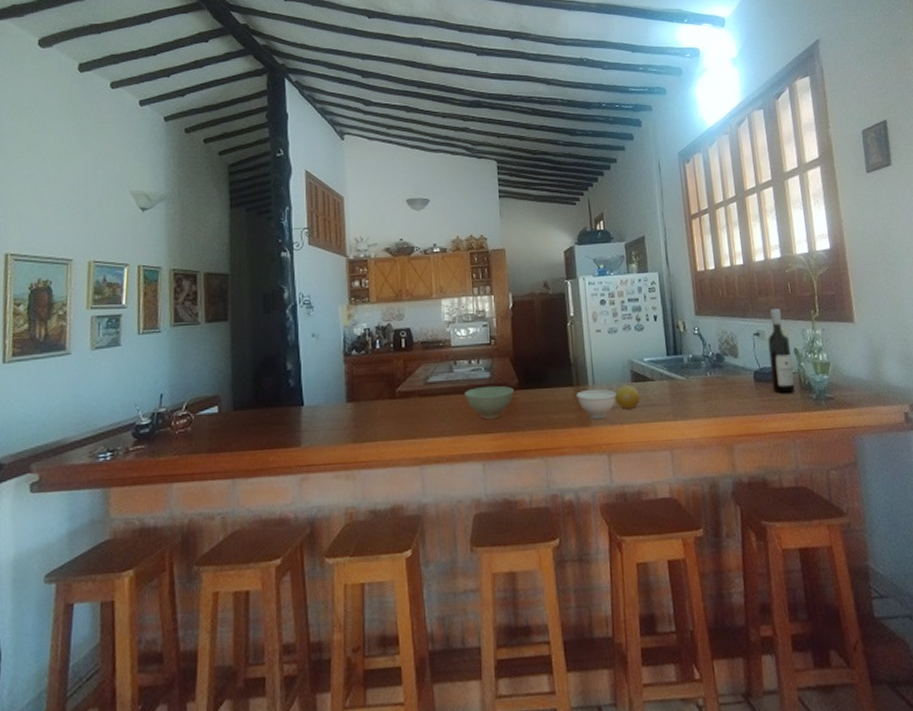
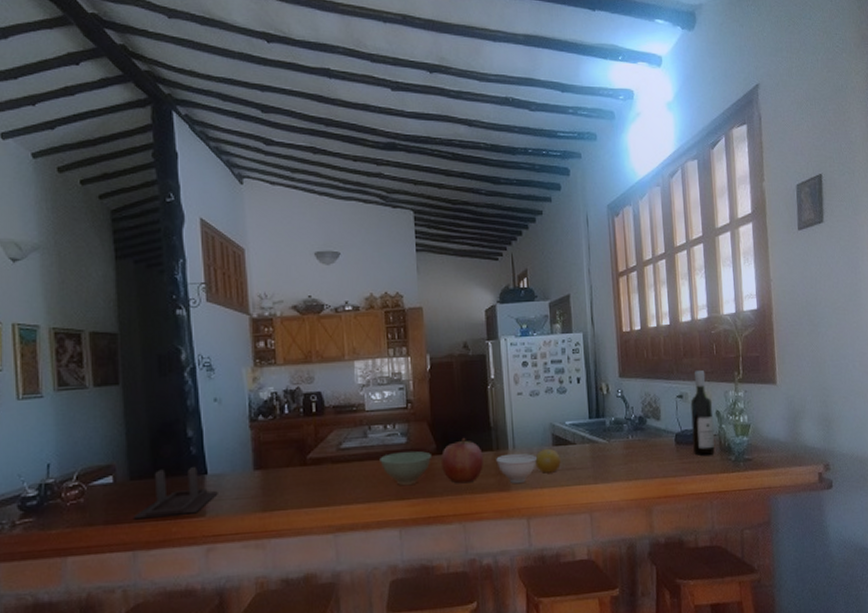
napkin holder: none [234,399,313,449] -> present [132,467,218,520]
fruit: none [523,374,564,419] -> present [441,438,483,484]

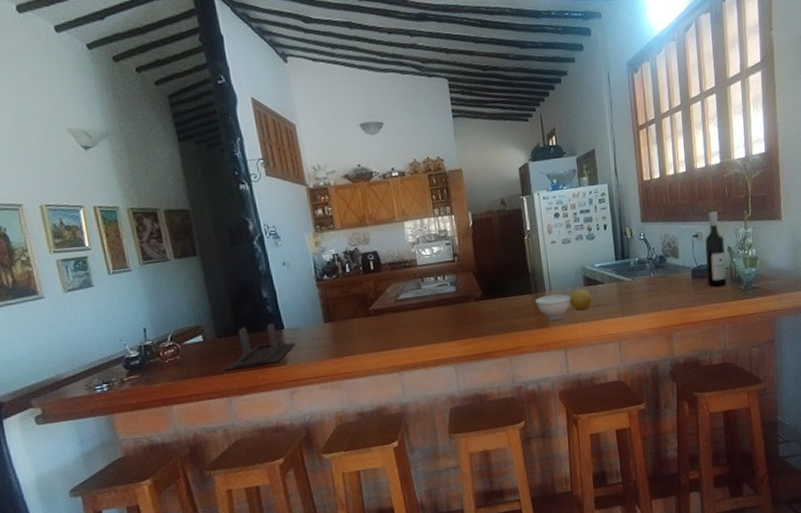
bowl: present [380,451,431,486] -> none [433,298,478,329]
fruit: present [441,438,483,484] -> none [487,284,525,324]

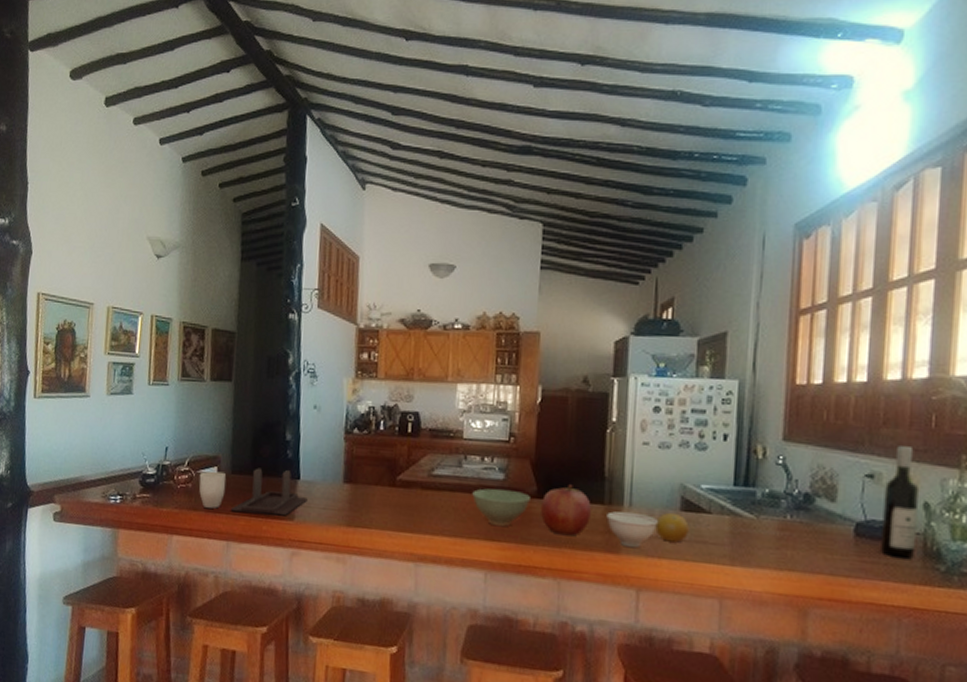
mug: none [185,338,216,374] -> present [198,471,227,509]
bowl: none [433,298,478,329] -> present [472,488,530,527]
fruit: none [487,284,525,324] -> present [541,485,591,536]

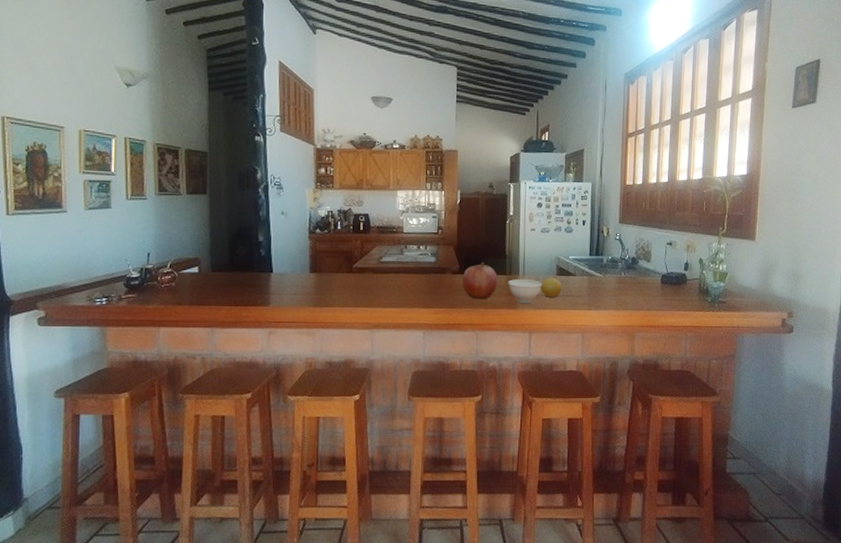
mug: present [198,471,227,509] -> none [181,270,207,302]
napkin holder: present [230,468,308,516] -> none [212,265,280,304]
bowl: present [472,488,530,527] -> none [412,269,454,297]
bottle: present [881,446,920,559] -> none [676,223,697,295]

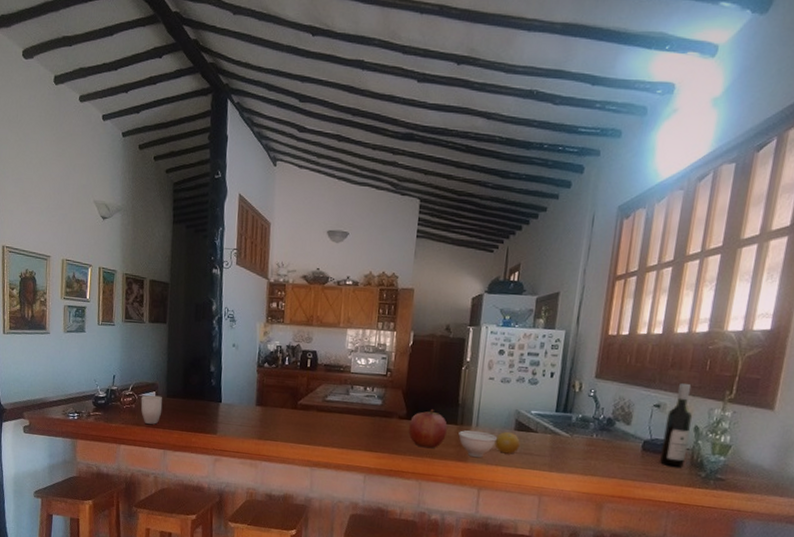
mug: none [181,270,207,302] -> present [140,395,163,424]
bottle: none [676,223,697,295] -> present [660,383,693,467]

